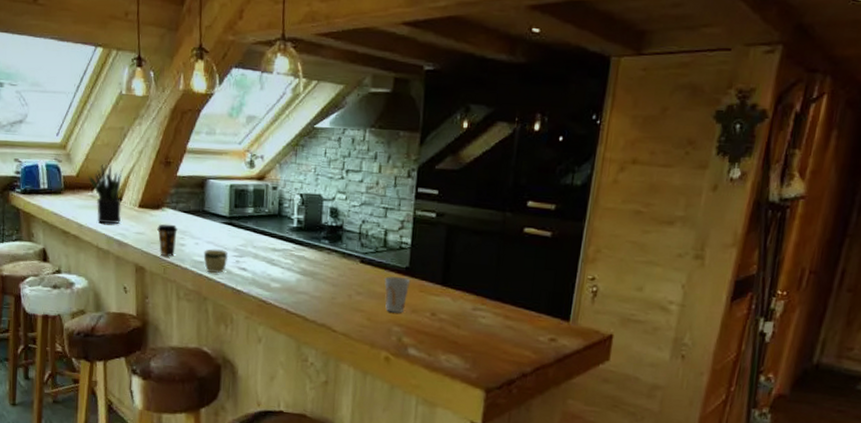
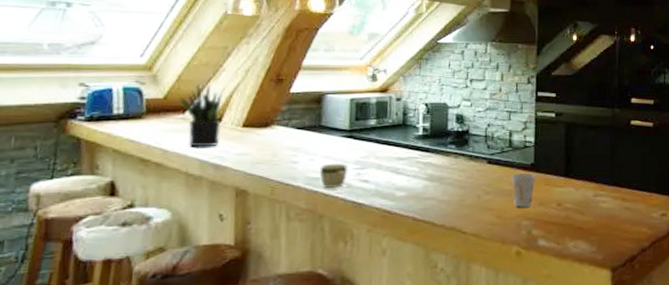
coffee cup: present [157,224,178,257] -> none [265,142,289,176]

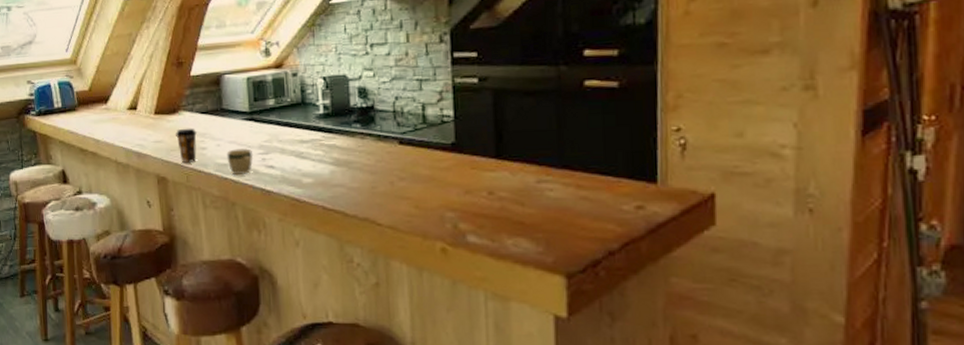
potted plant: present [179,85,224,147] -> none [100,74,137,136]
coffee cup: none [265,142,289,176] -> present [176,128,197,163]
cup: present [511,174,536,208] -> none [428,155,460,196]

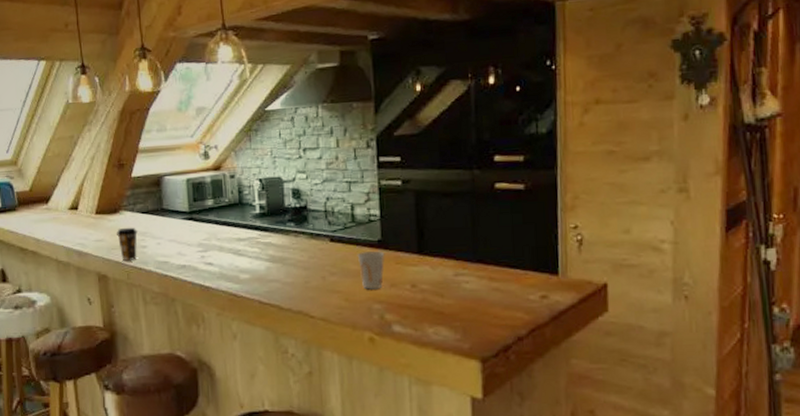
mug: present [226,148,254,174] -> none [167,246,193,272]
cup: none [428,155,460,196] -> present [357,251,385,290]

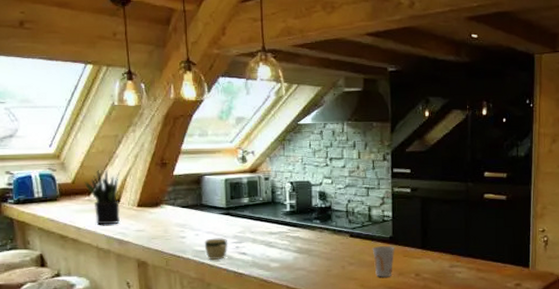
potted plant: none [41,175,78,236] -> present [84,170,120,225]
coffee cup: present [117,227,138,261] -> none [157,219,177,249]
mug: none [167,246,193,272] -> present [204,238,228,260]

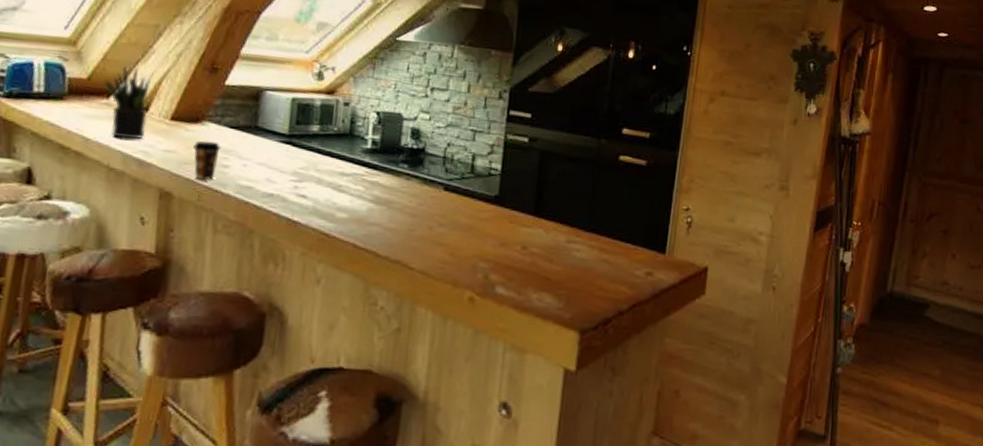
coffee cup: none [157,219,177,249] -> present [193,140,221,180]
mug: present [204,238,228,260] -> none [251,171,285,201]
cup: present [372,246,395,277] -> none [470,205,500,247]

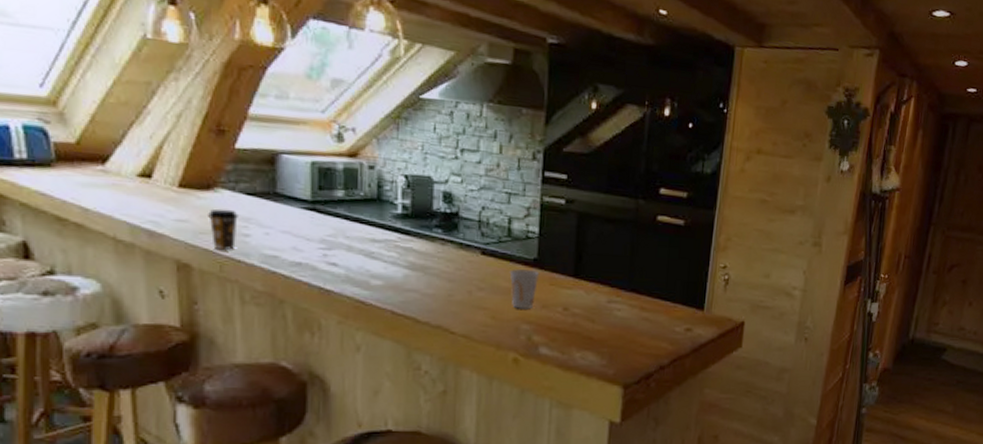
potted plant: present [103,66,153,139] -> none [95,129,152,209]
cup: none [470,205,500,247] -> present [509,269,540,309]

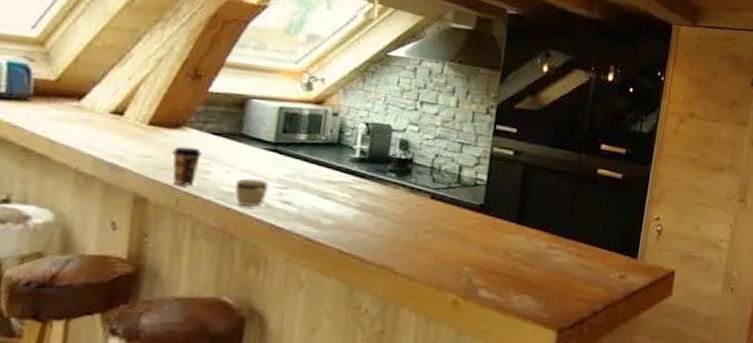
mug: none [277,240,312,270] -> present [234,178,269,207]
cup: present [509,269,540,309] -> none [456,213,485,253]

